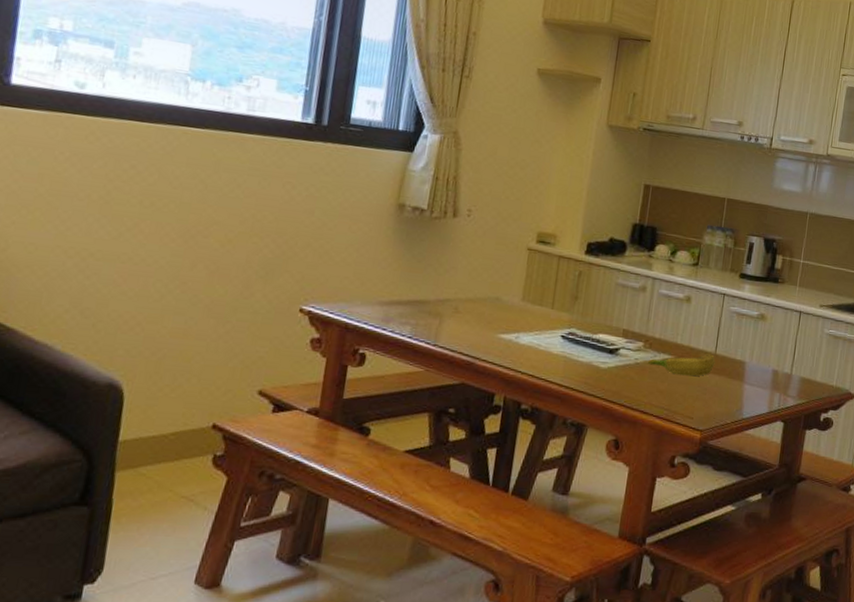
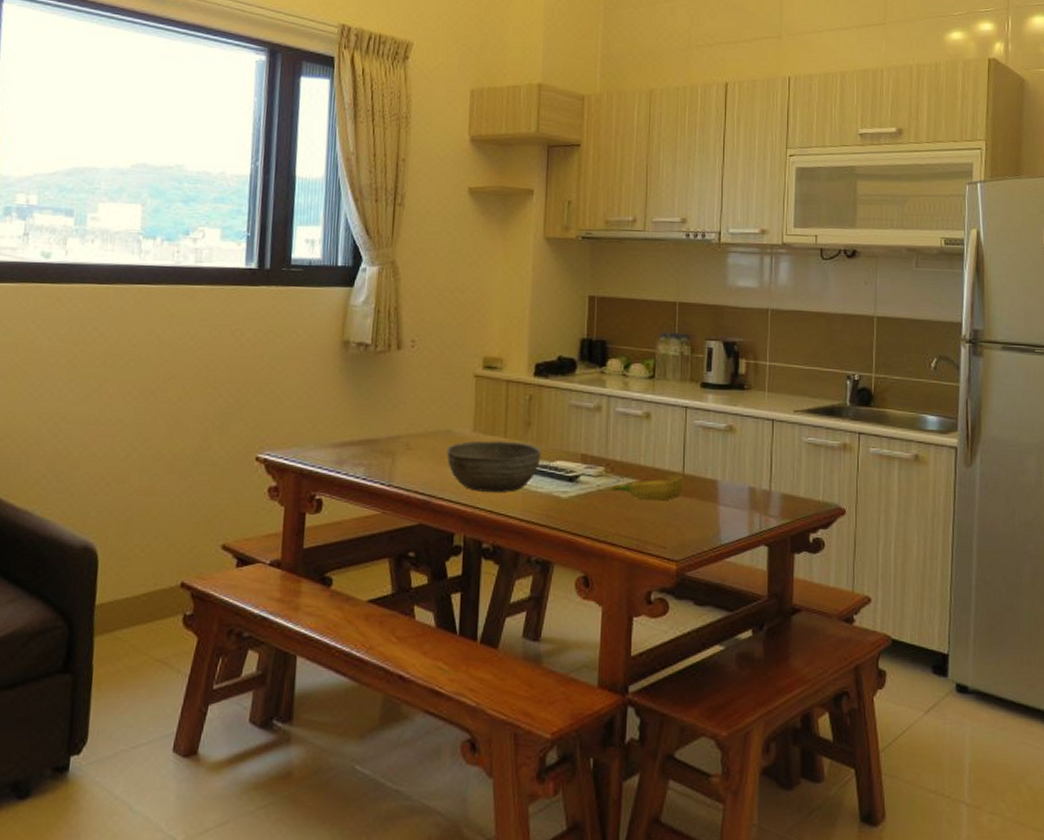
bowl: none [493,309,586,360] -> present [447,440,541,492]

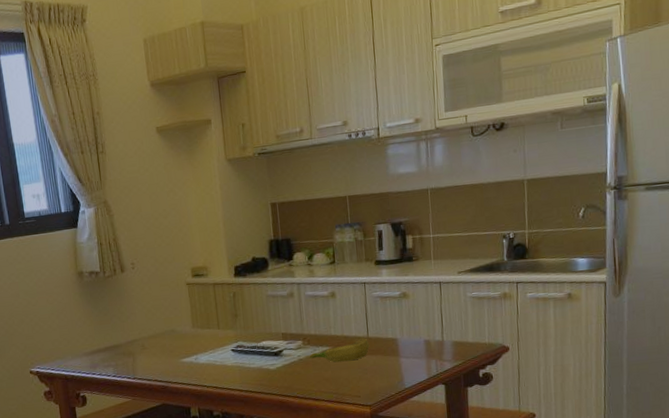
bowl: present [447,440,541,492] -> none [174,330,250,374]

